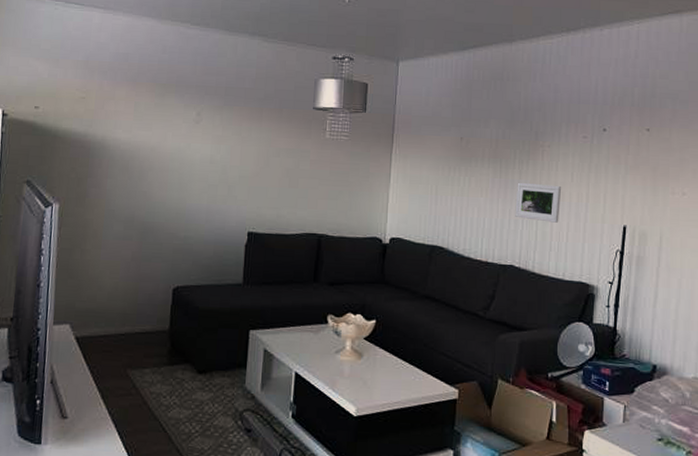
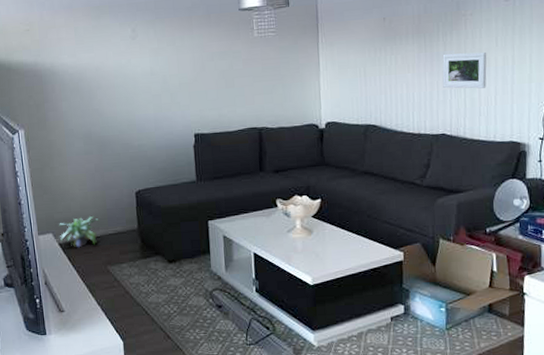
potted plant: none [78,309,128,345] -> present [59,216,100,248]

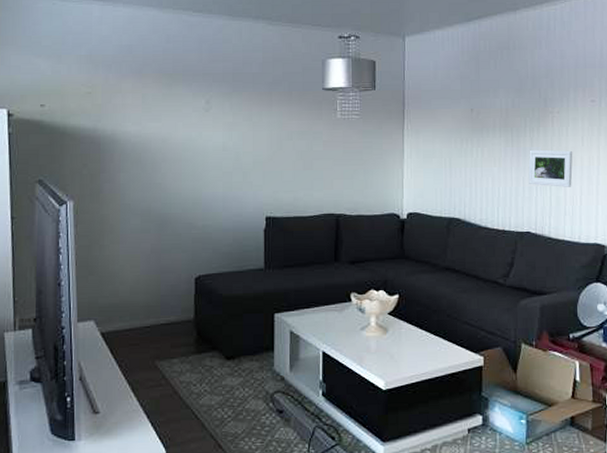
potted plant: present [59,216,100,248] -> none [103,303,151,339]

